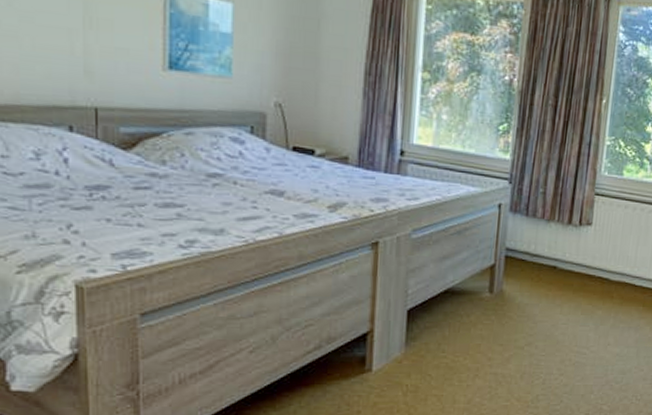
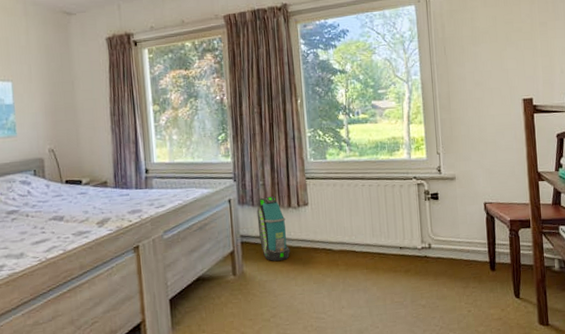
backpack: none [528,208,563,284] -> present [256,196,290,262]

